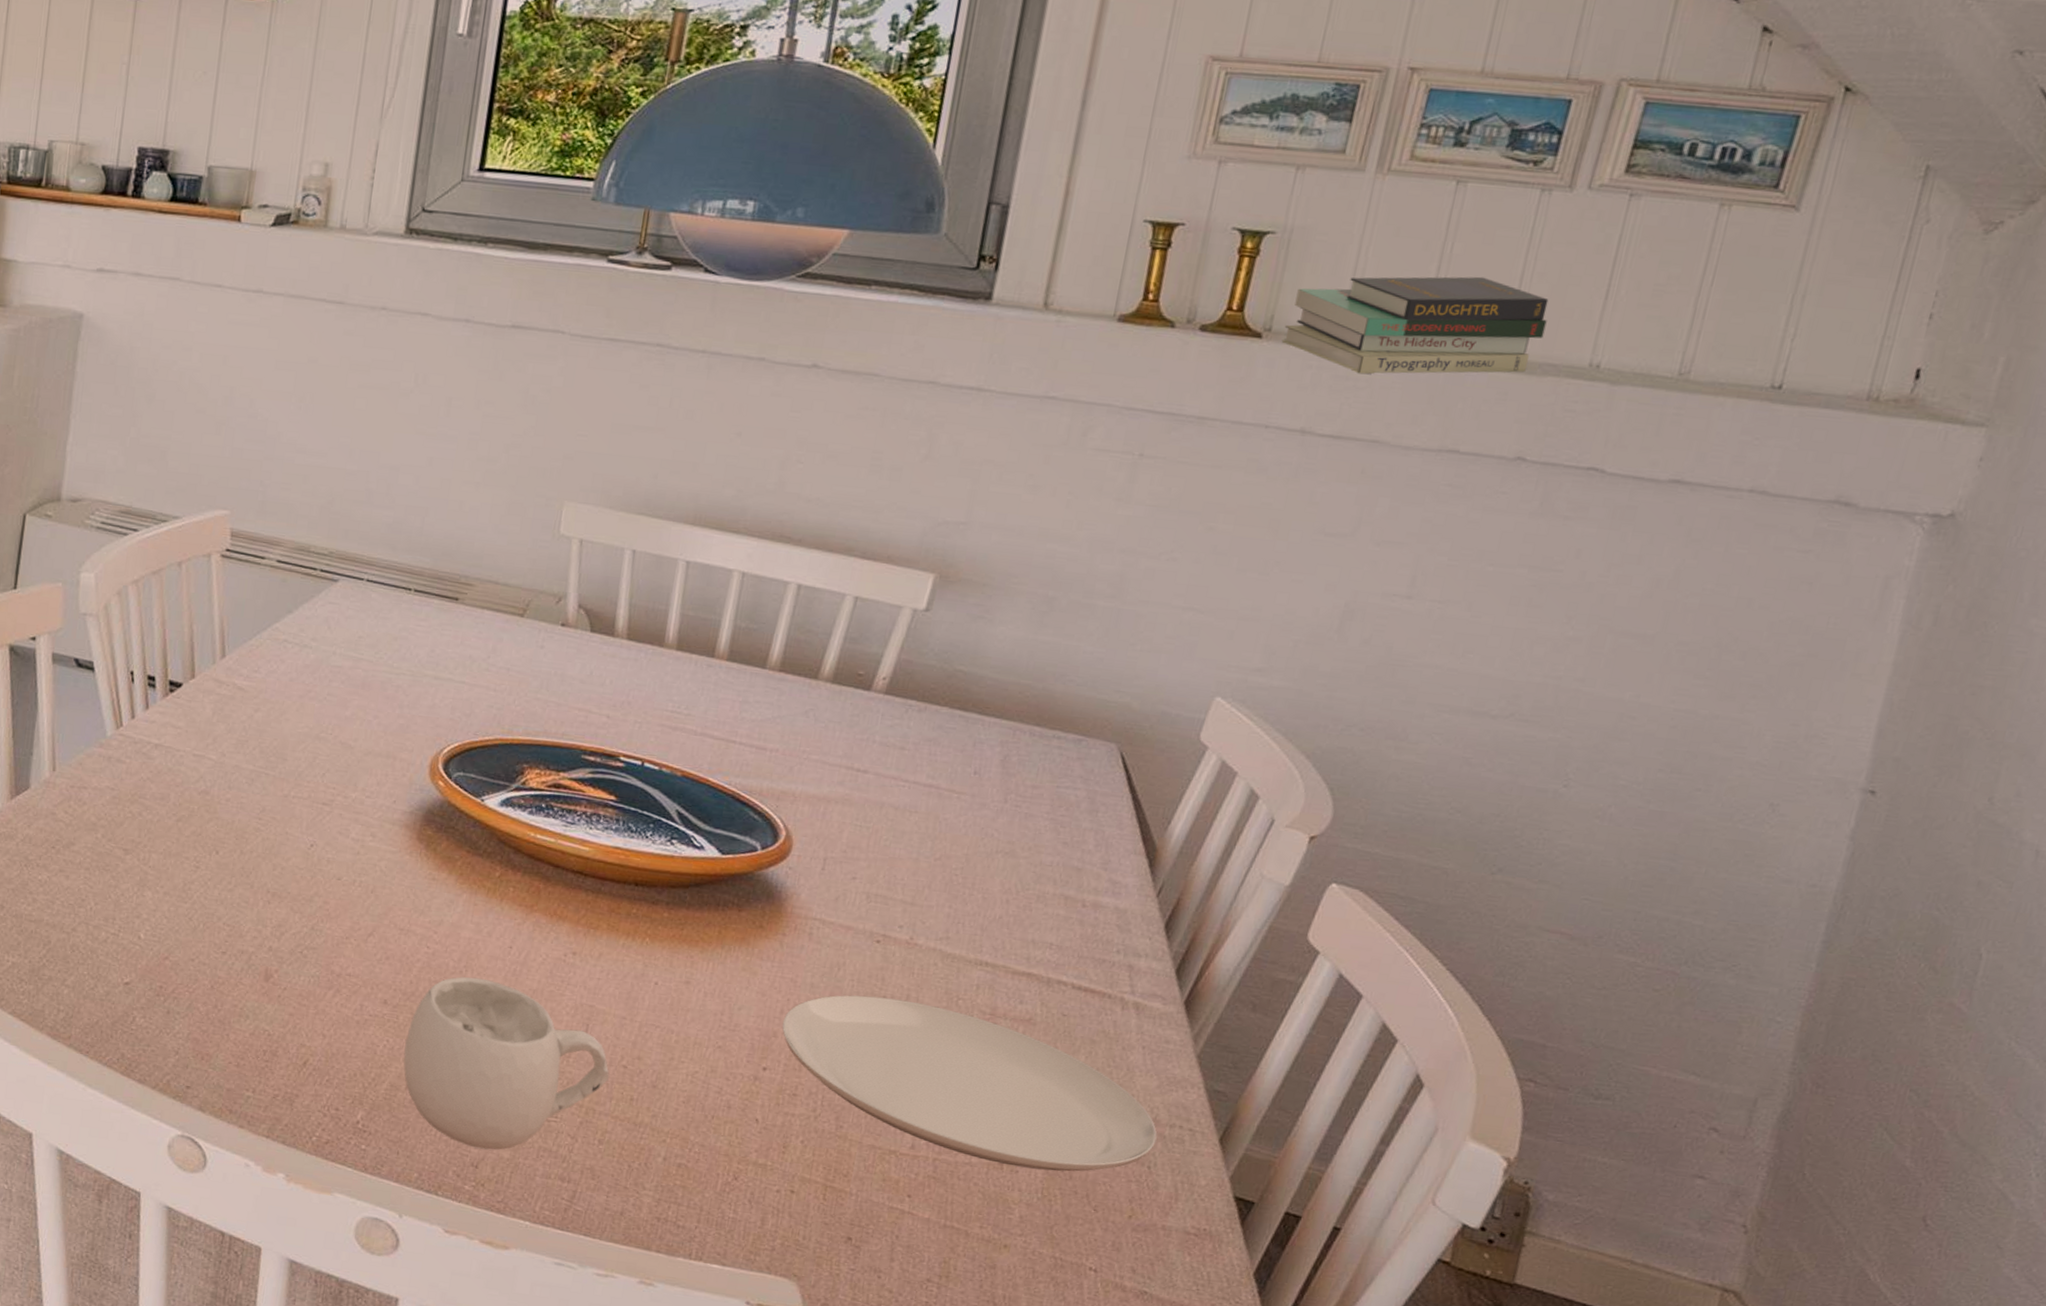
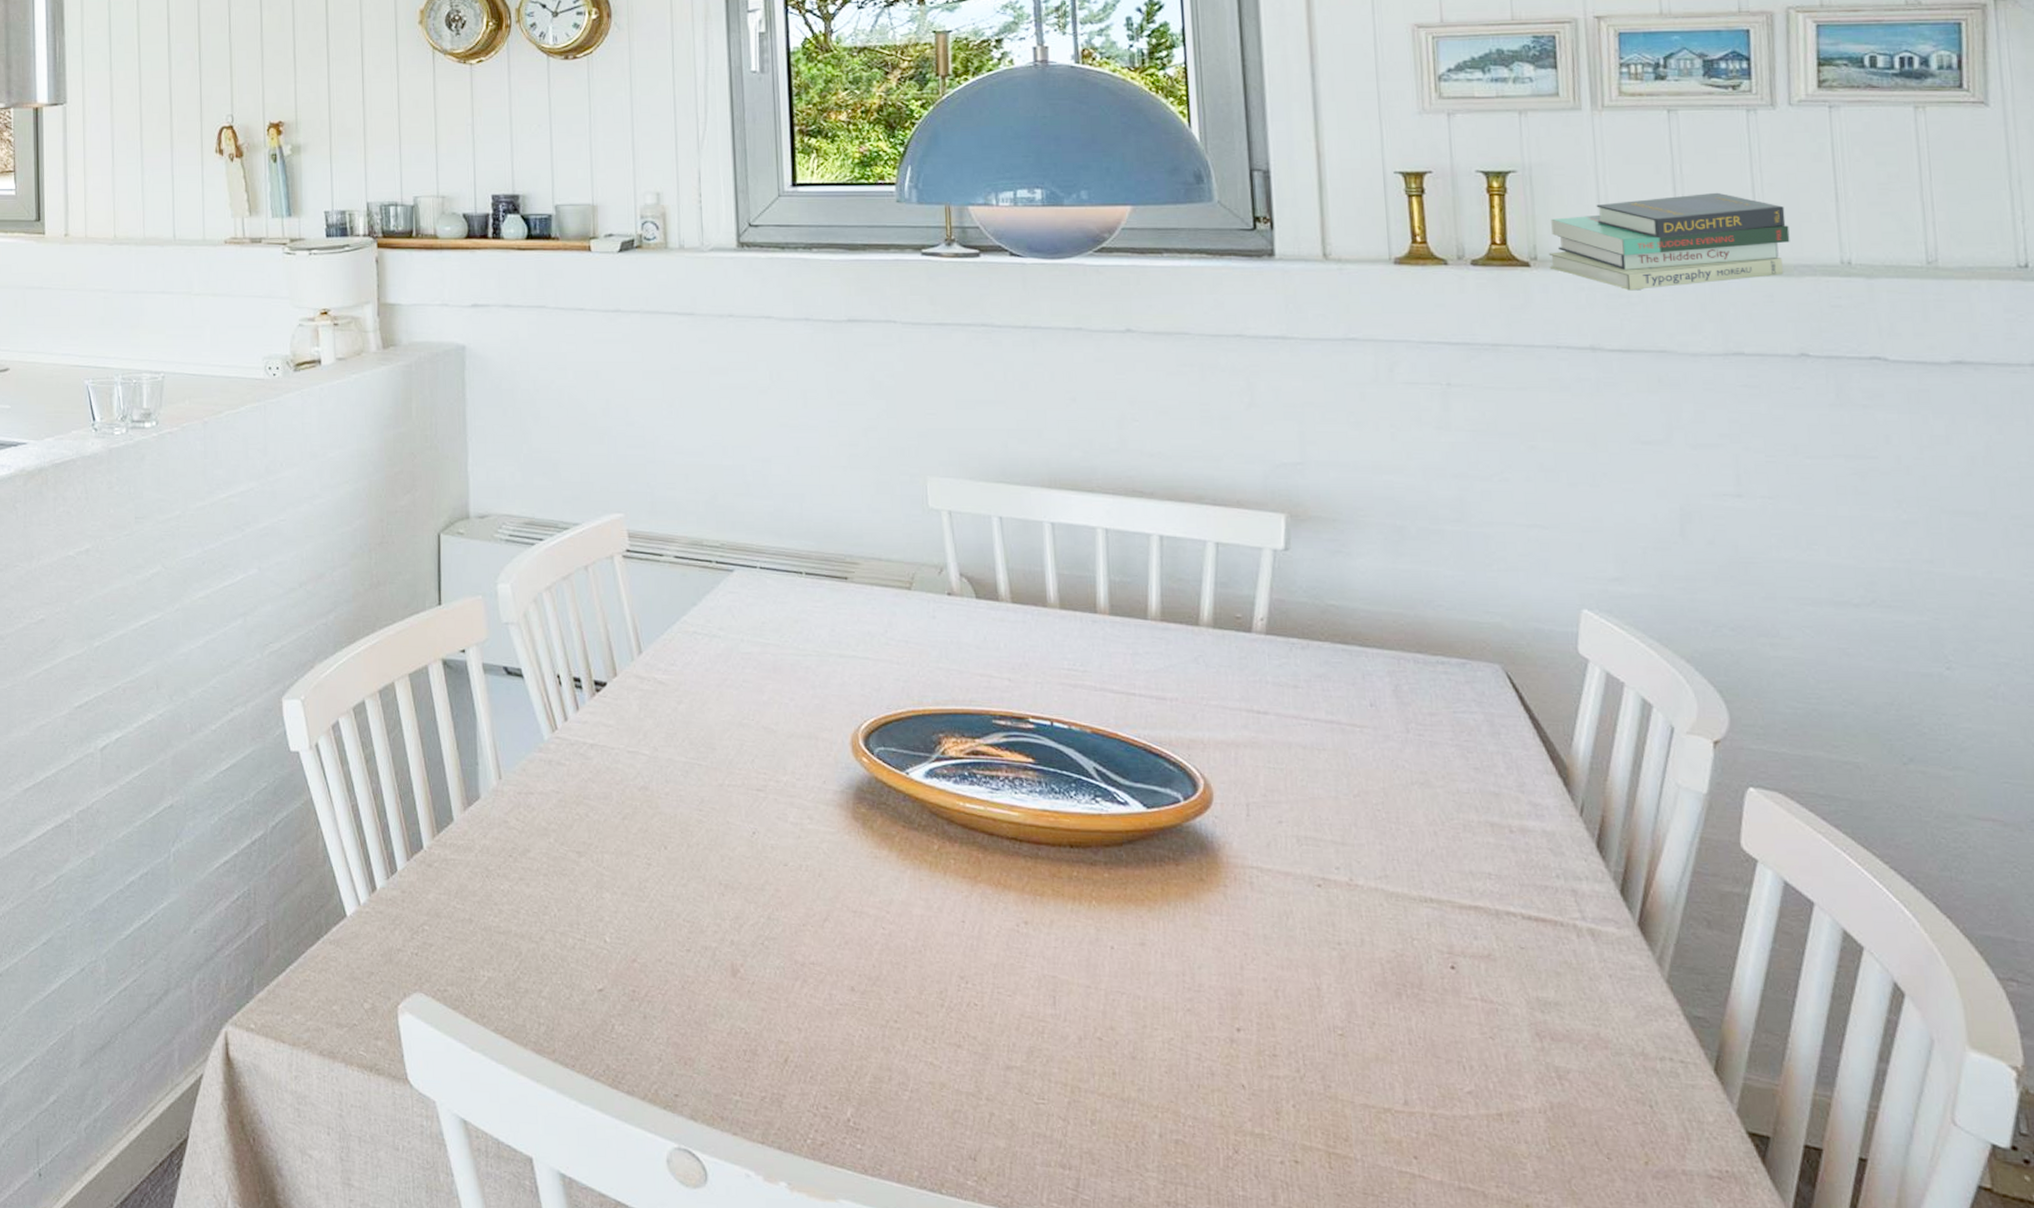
mug: present [403,977,610,1150] -> none [880,956,1088,1140]
plate: present [781,995,1158,1172] -> none [1244,943,1650,1118]

